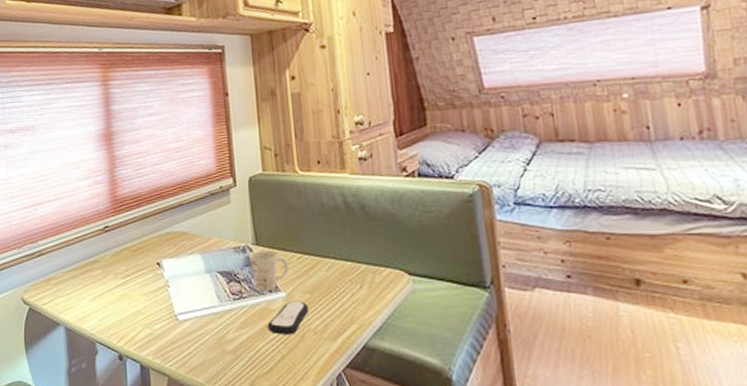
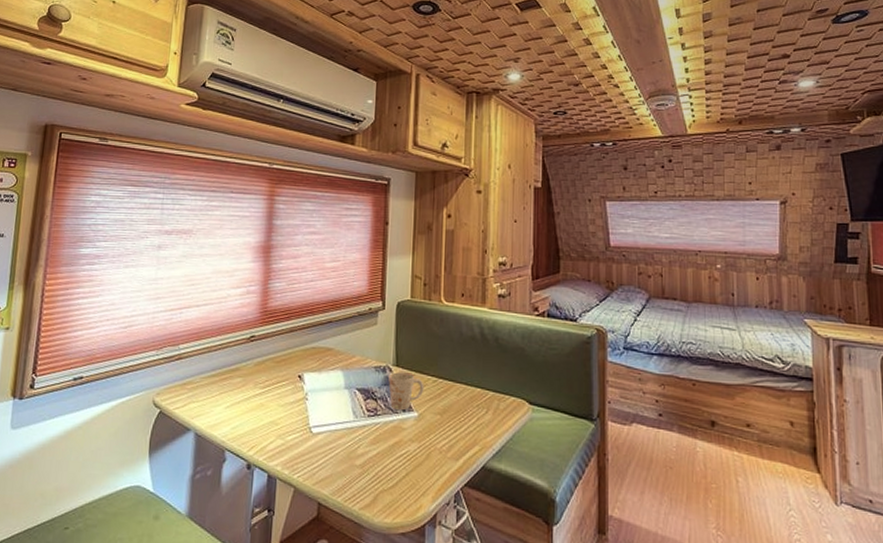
remote control: present [267,301,309,335] -> none [397,421,437,453]

